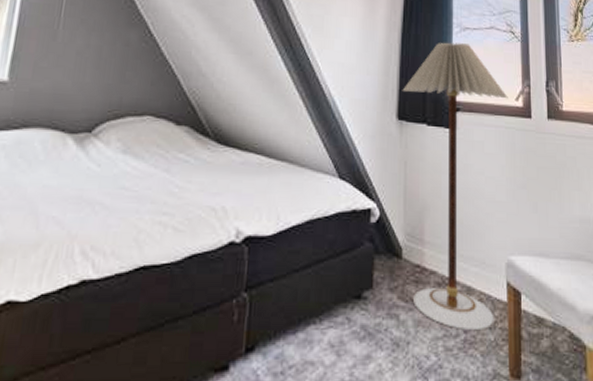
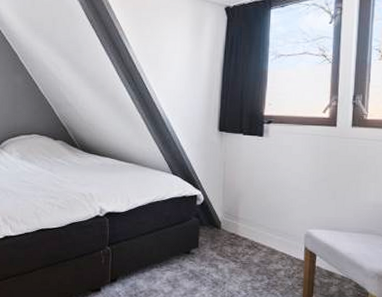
floor lamp: present [402,42,508,330] -> none [223,68,316,277]

